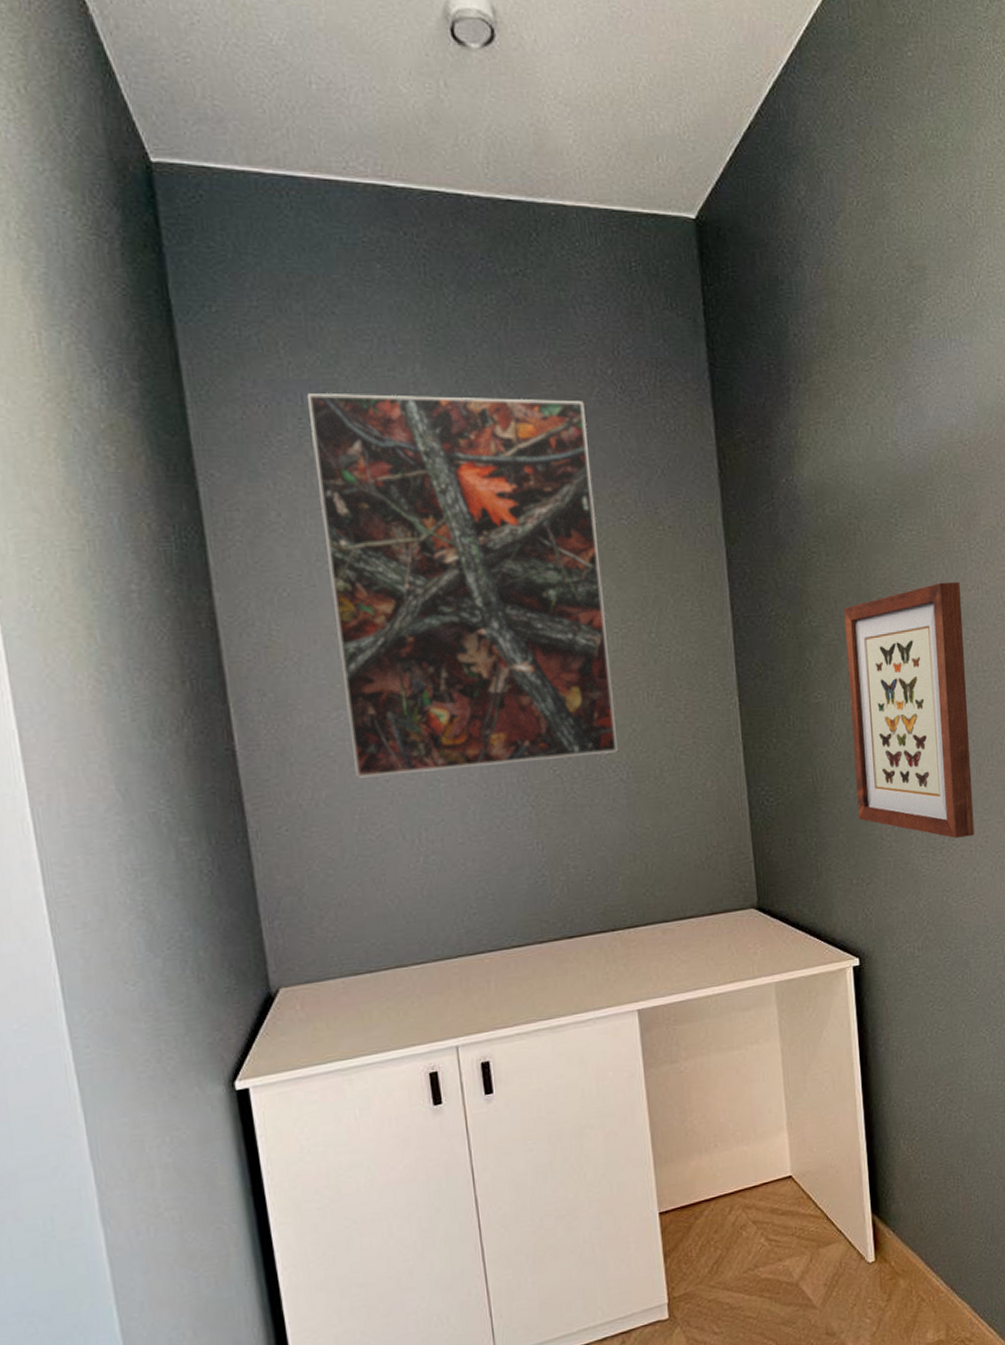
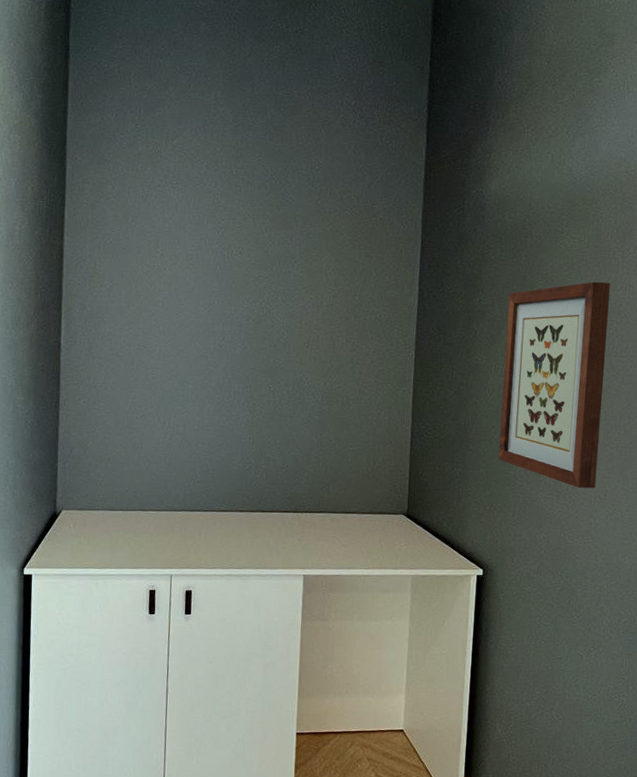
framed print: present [306,394,619,778] -> none [134,108,331,381]

